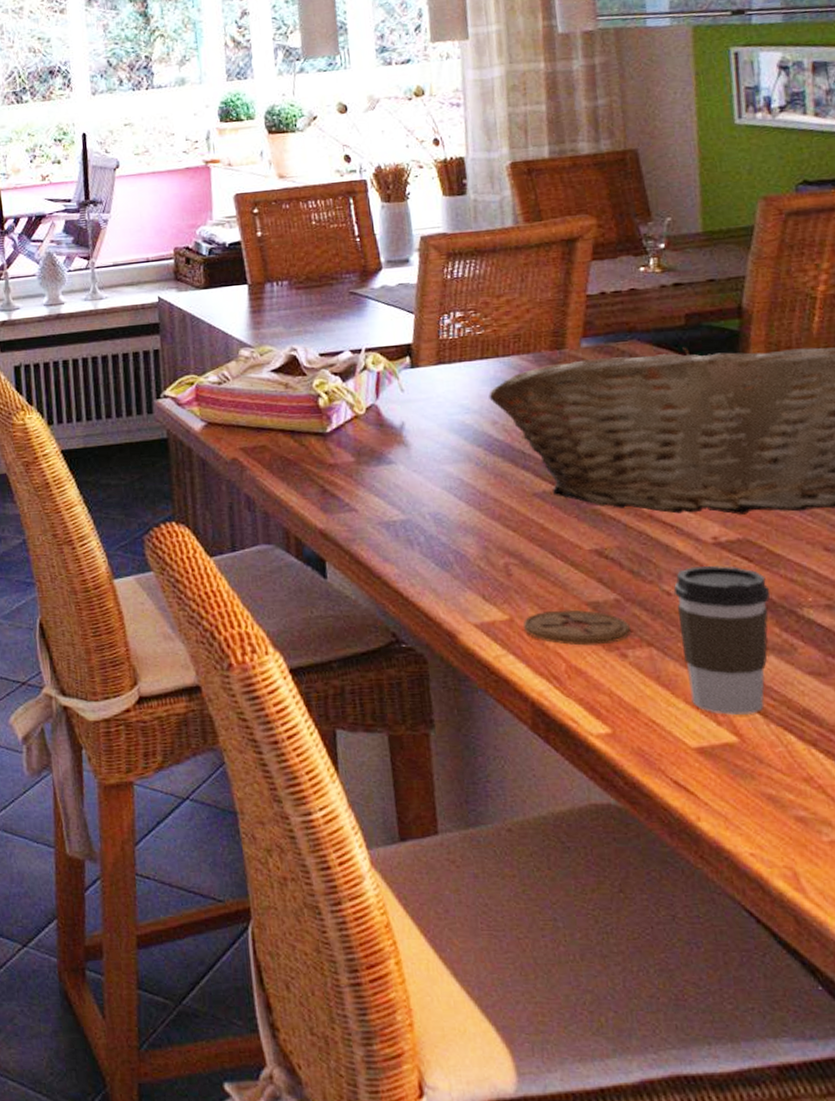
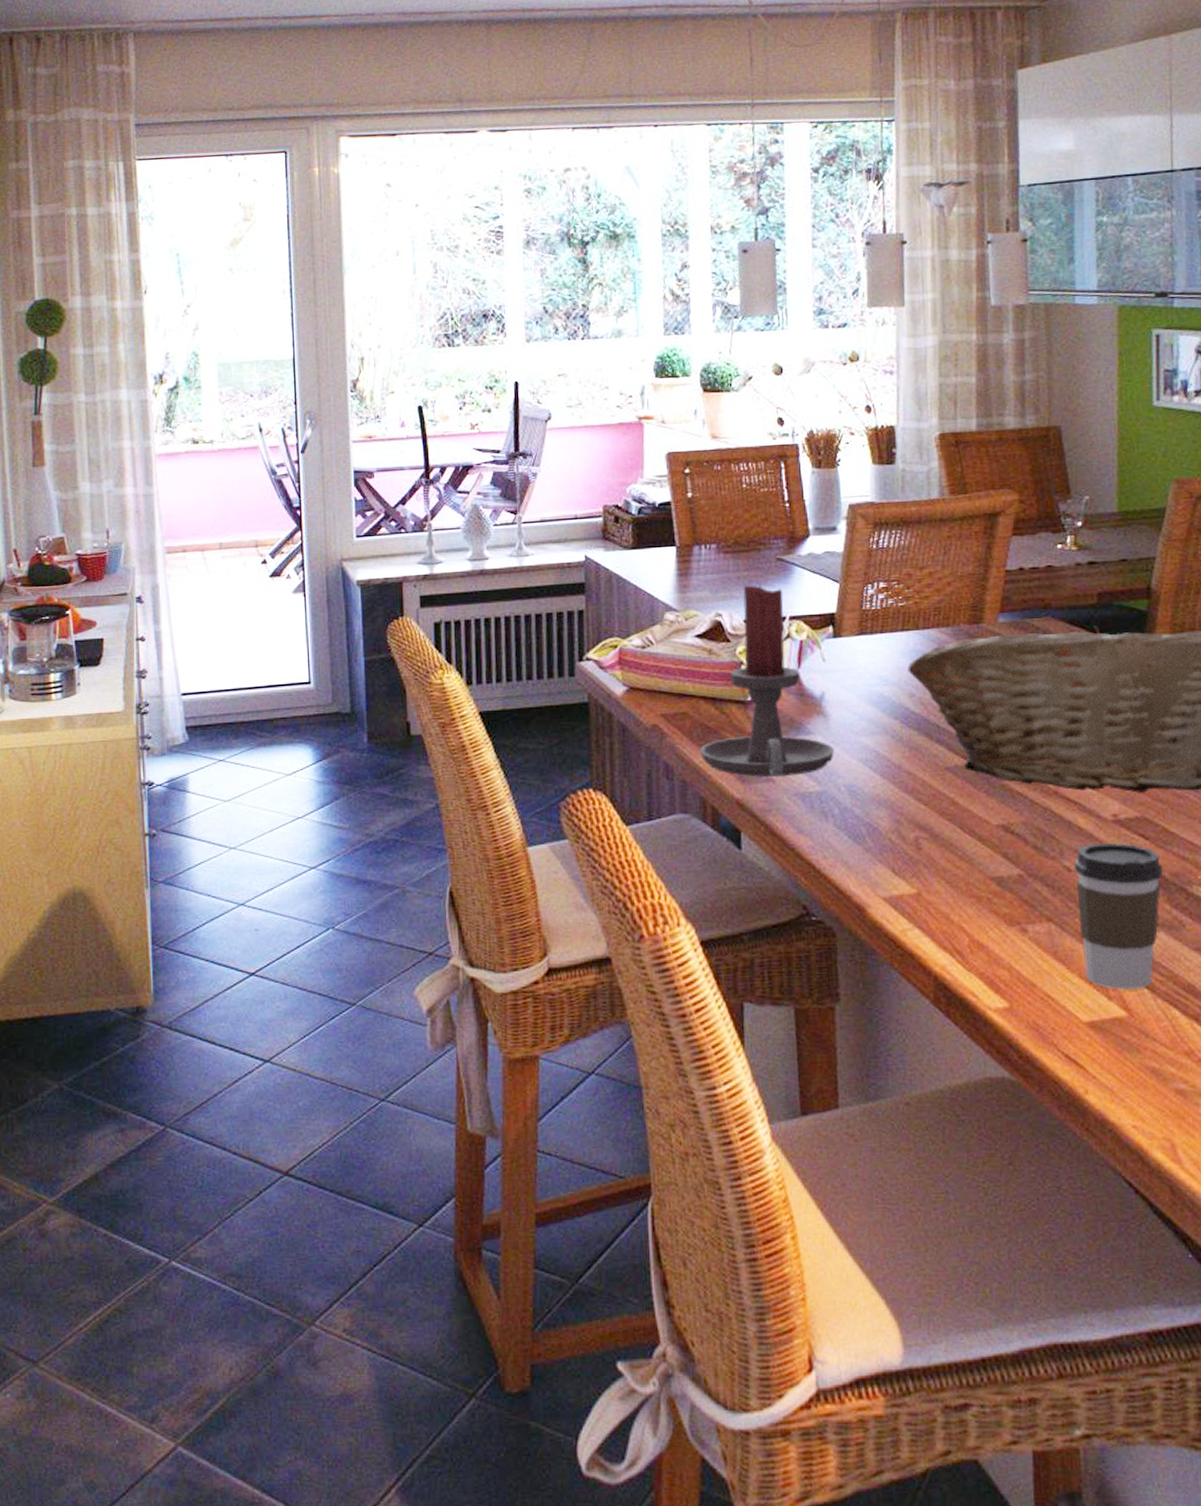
candle holder: none [280,318,417,507] -> present [699,584,834,777]
coaster: present [522,609,631,646] -> none [929,884,1032,920]

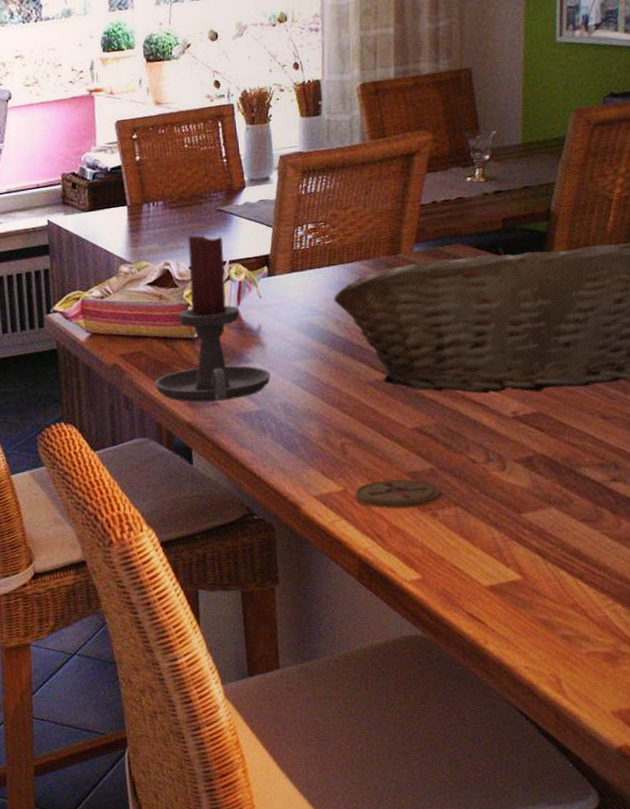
coaster: none [929,884,1032,920] -> present [354,479,441,509]
coffee cup: present [1073,843,1164,990] -> none [478,436,556,558]

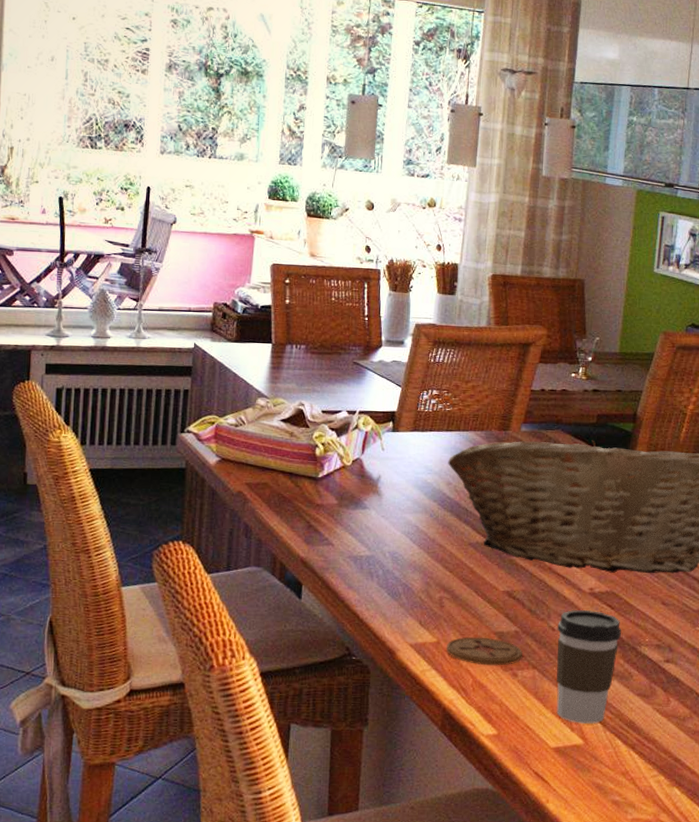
candle holder: present [154,234,271,402] -> none [275,382,384,542]
coffee cup: none [478,436,556,558] -> present [556,610,622,724]

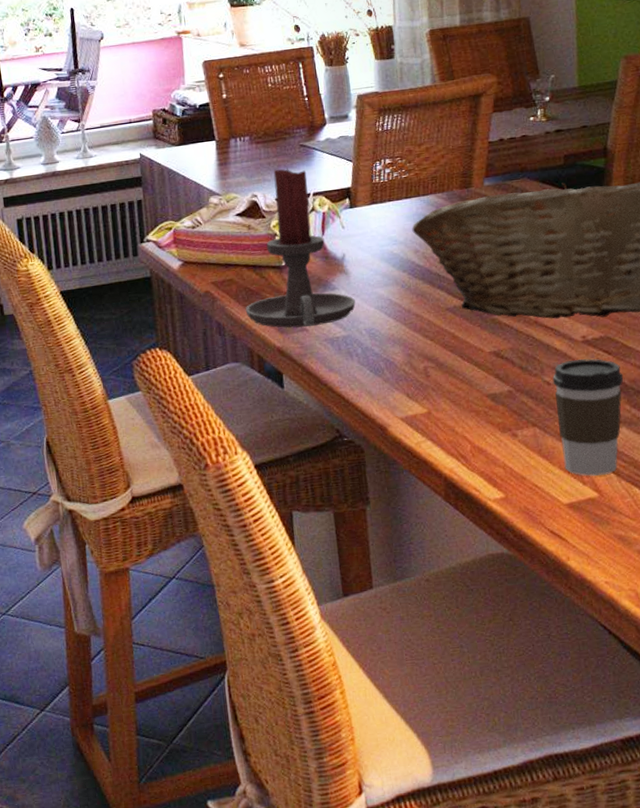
candle holder: none [275,382,384,542] -> present [245,168,356,328]
coaster: present [446,636,522,666] -> none [438,400,520,430]

